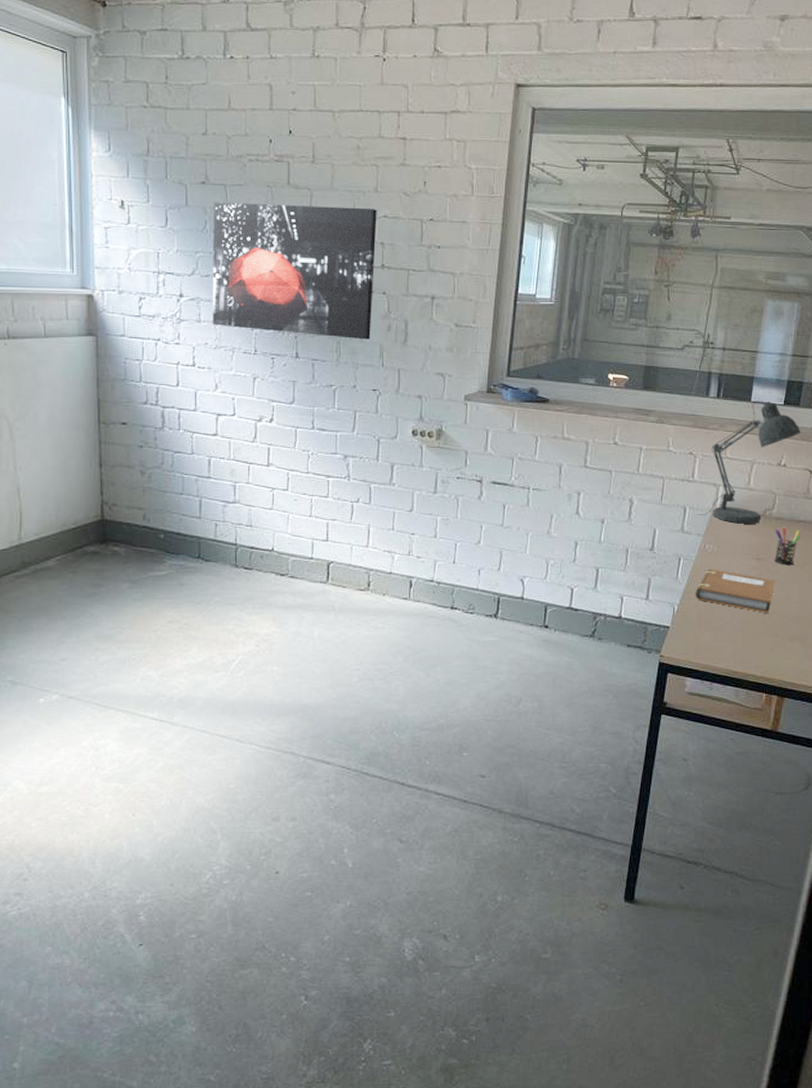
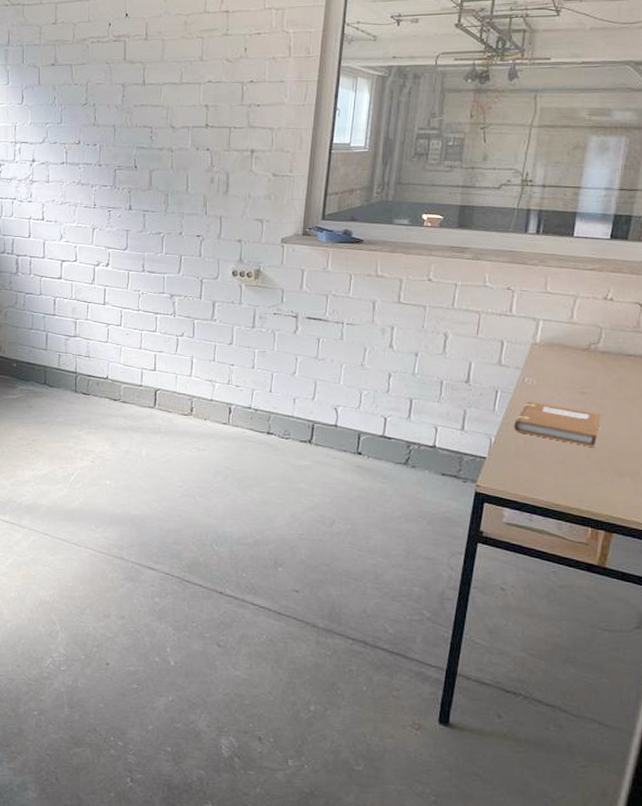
wall art: present [212,202,377,340] -> none [58,75,202,192]
desk lamp: present [697,401,800,524] -> none [515,235,629,358]
pen holder: present [774,528,800,565] -> none [601,362,630,400]

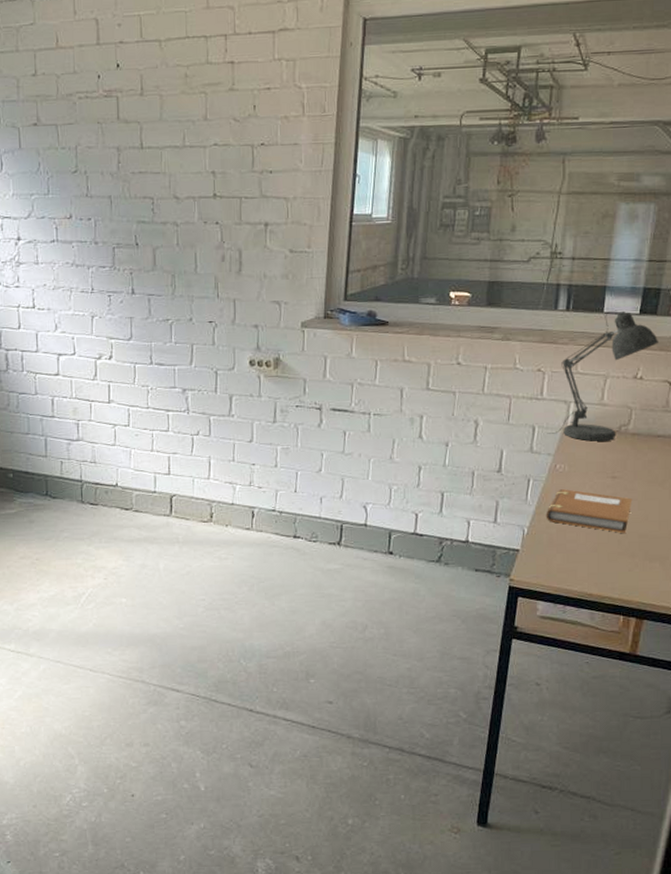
desk lamp: none [515,235,629,358] -> present [547,311,658,441]

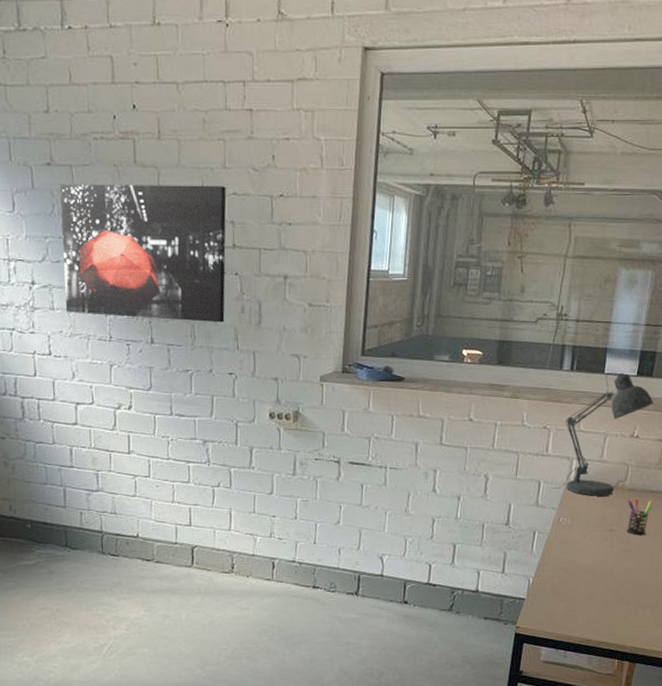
wall art: none [45,137,208,272] -> present [59,184,227,323]
notebook: present [546,489,633,533] -> none [549,541,628,583]
pen holder: none [631,443,659,483] -> present [627,498,652,536]

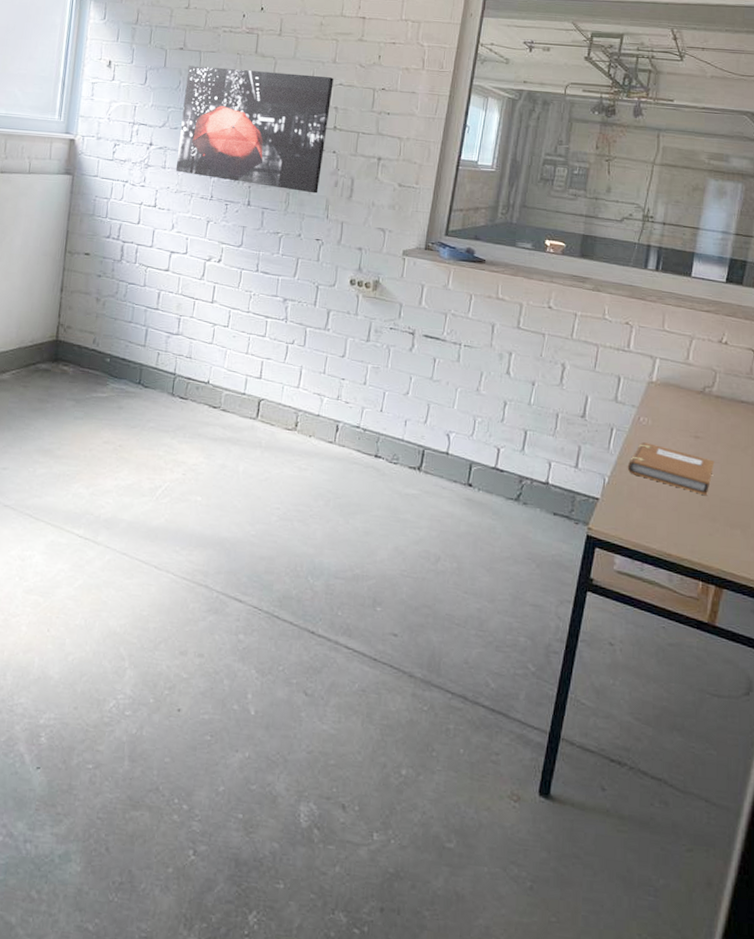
notebook: none [549,541,628,583] -> present [627,442,715,495]
desk lamp: present [551,372,653,496] -> none [632,276,743,400]
pen holder: present [627,498,652,536] -> none [714,407,742,447]

